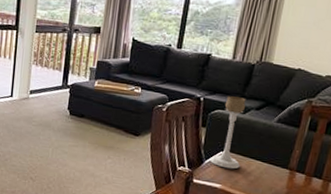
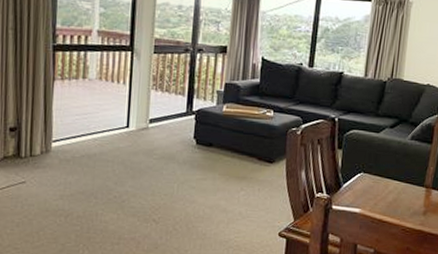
candle holder: present [209,96,246,169] -> none [347,115,380,192]

